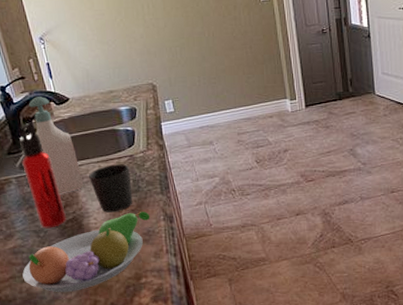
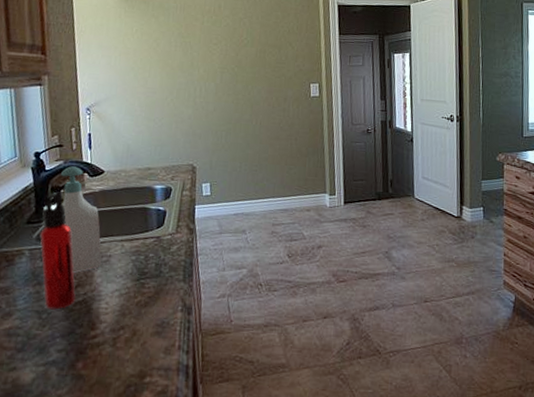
fruit bowl: present [22,212,150,292] -> none [11,299,168,387]
cup: present [89,164,133,213] -> none [109,244,154,298]

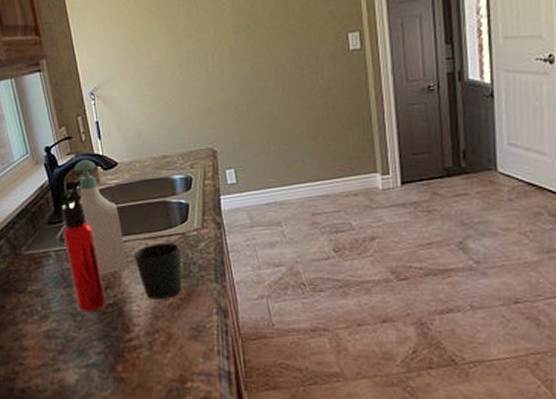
cup: none [109,244,154,298] -> present [134,242,182,300]

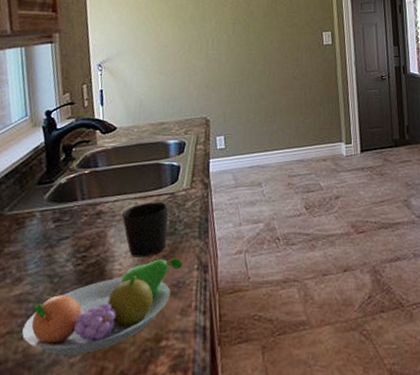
fruit bowl: none [55,301,201,389] -> present [22,258,183,354]
water bottle: present [62,188,106,313] -> none [51,150,89,273]
soap bottle: present [74,160,128,274] -> none [73,124,115,233]

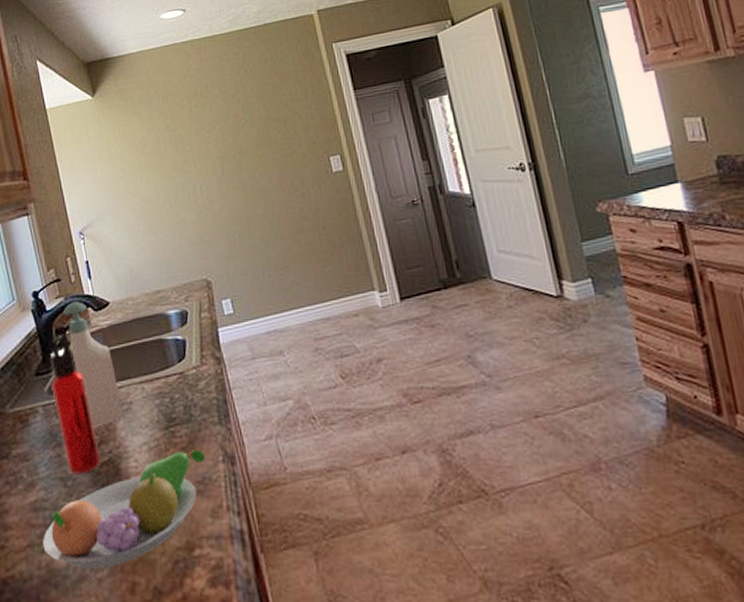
water bottle: none [51,150,89,273] -> present [50,333,100,475]
soap bottle: none [73,124,115,233] -> present [64,302,123,427]
cup: present [122,202,168,258] -> none [130,384,184,452]

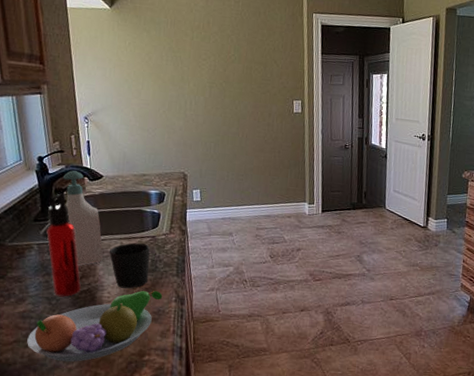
cup: none [130,384,184,452] -> present [109,243,150,289]

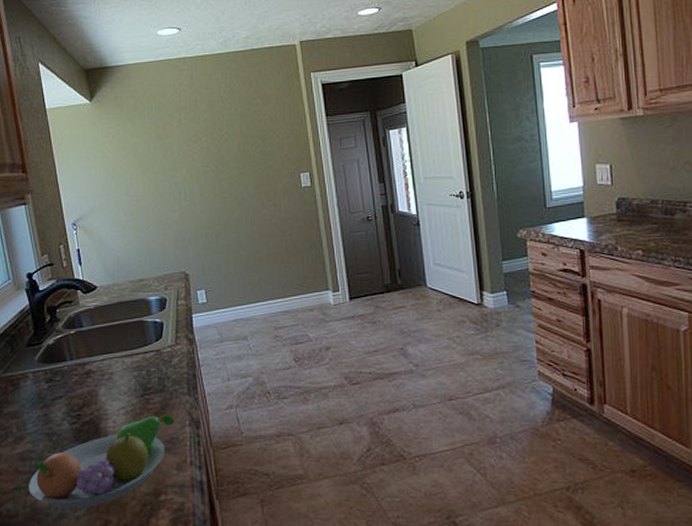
water bottle: present [46,193,81,297] -> none [41,311,82,432]
soap bottle: present [63,170,104,266] -> none [55,284,105,392]
cup: present [109,243,150,289] -> none [111,360,157,415]

